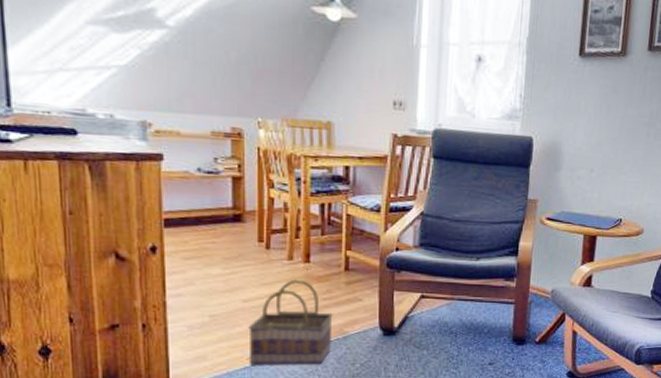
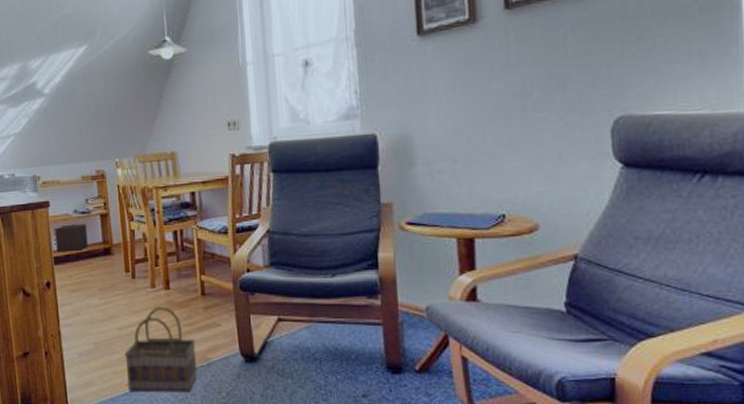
decorative box: none [168,183,213,215] -> present [55,223,88,252]

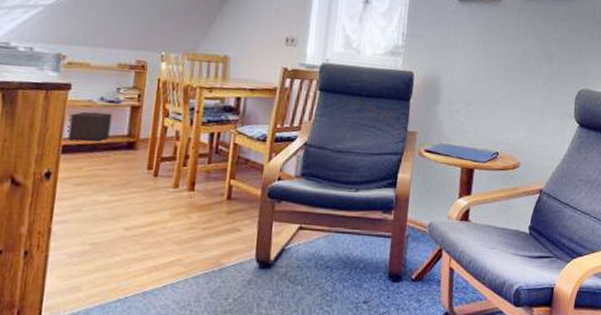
basket: present [124,306,198,393] -> none [123,207,211,299]

